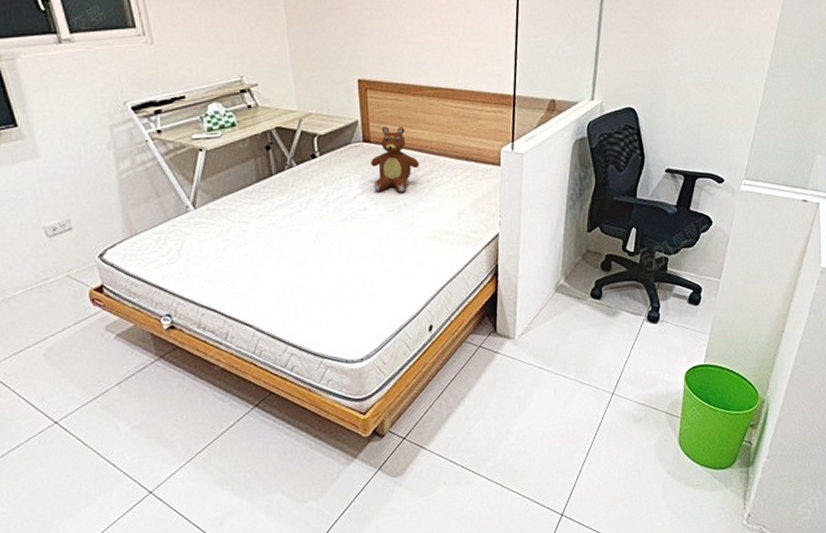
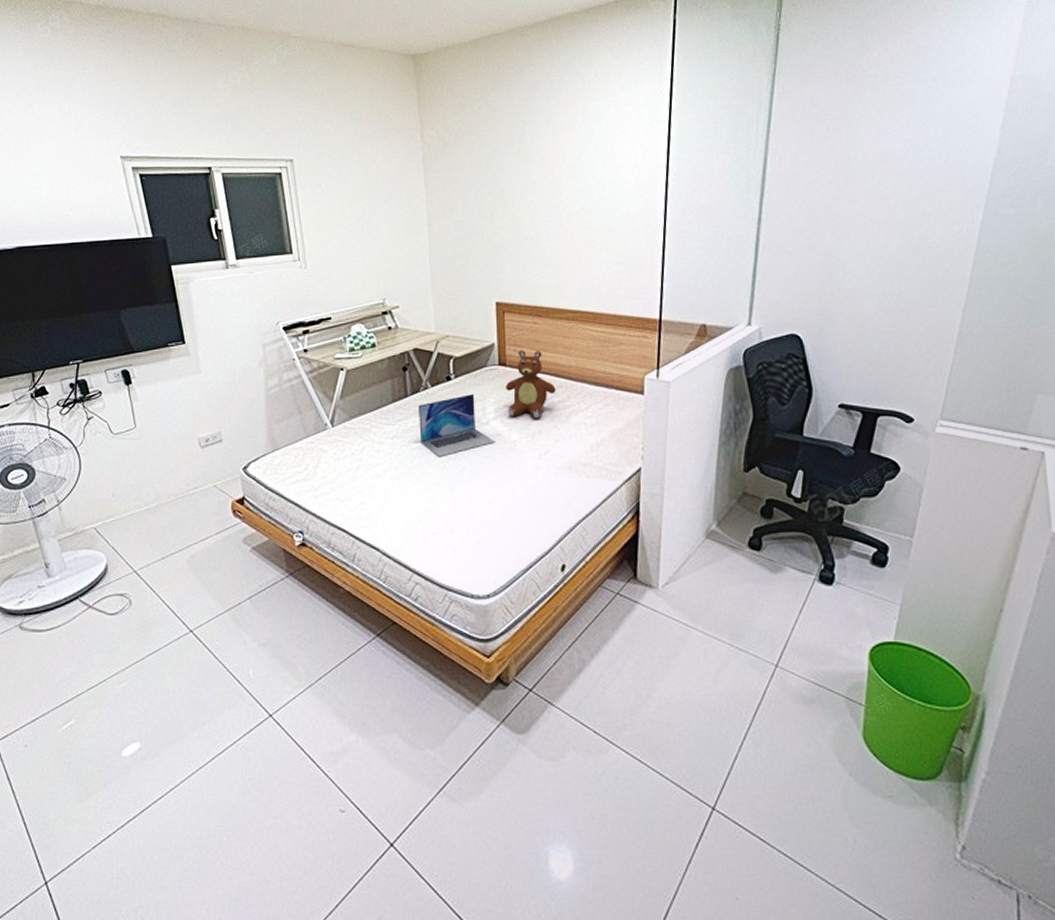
laptop: none [283,170,363,234] -> present [418,393,495,458]

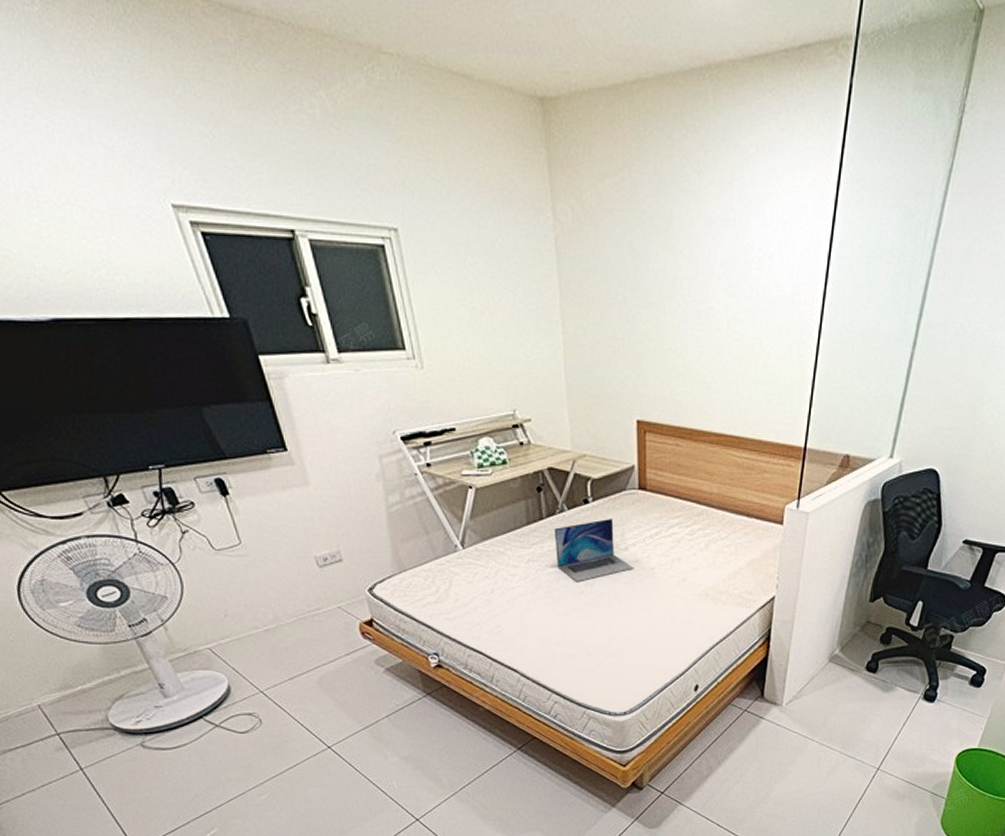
teddy bear: present [505,350,556,419] -> none [644,474,696,546]

